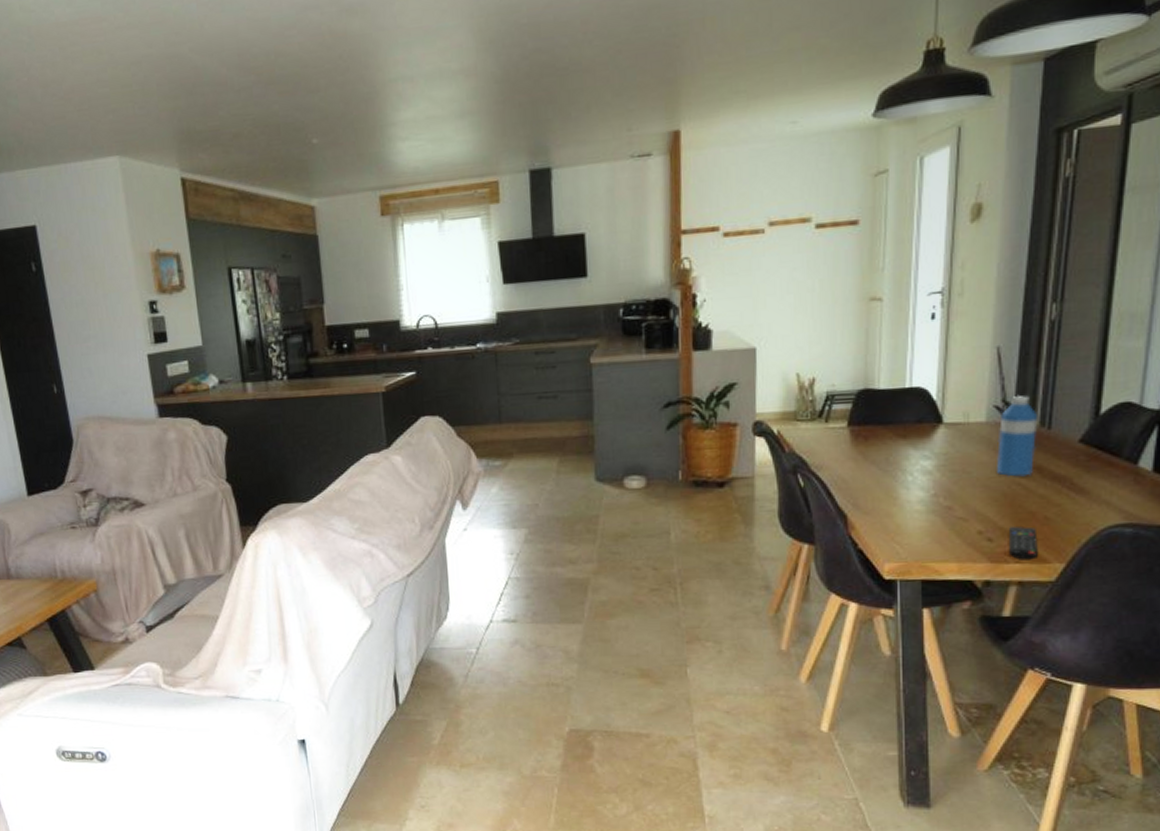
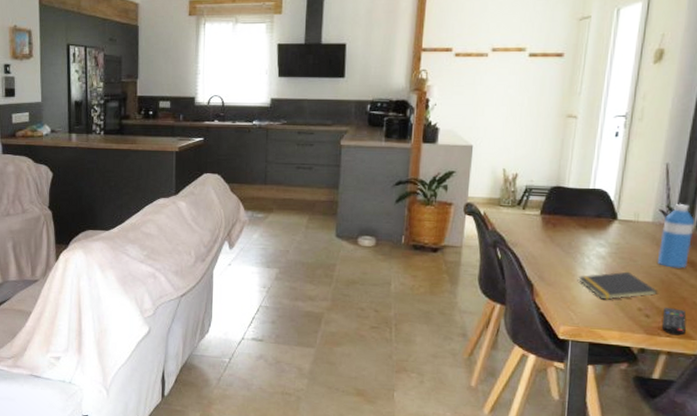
notepad: none [902,487,1001,525] -> present [578,271,658,300]

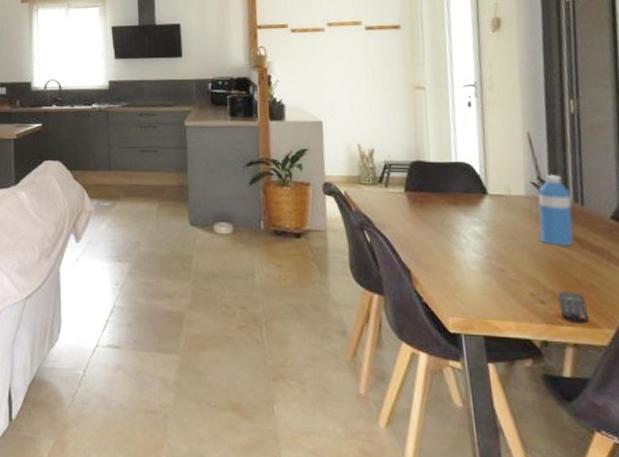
notepad: present [578,271,658,300] -> none [458,251,549,285]

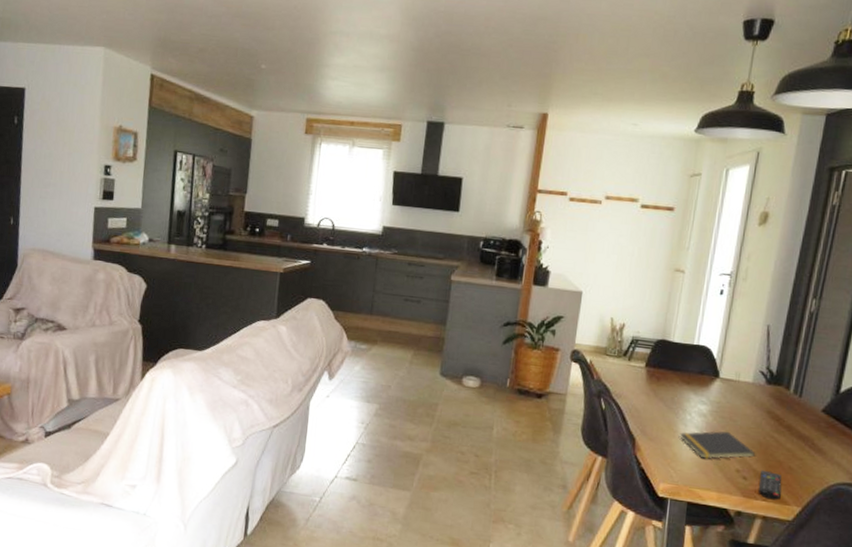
notepad: none [458,251,549,285] -> present [680,431,756,459]
water bottle: present [537,175,574,246] -> none [757,366,793,432]

